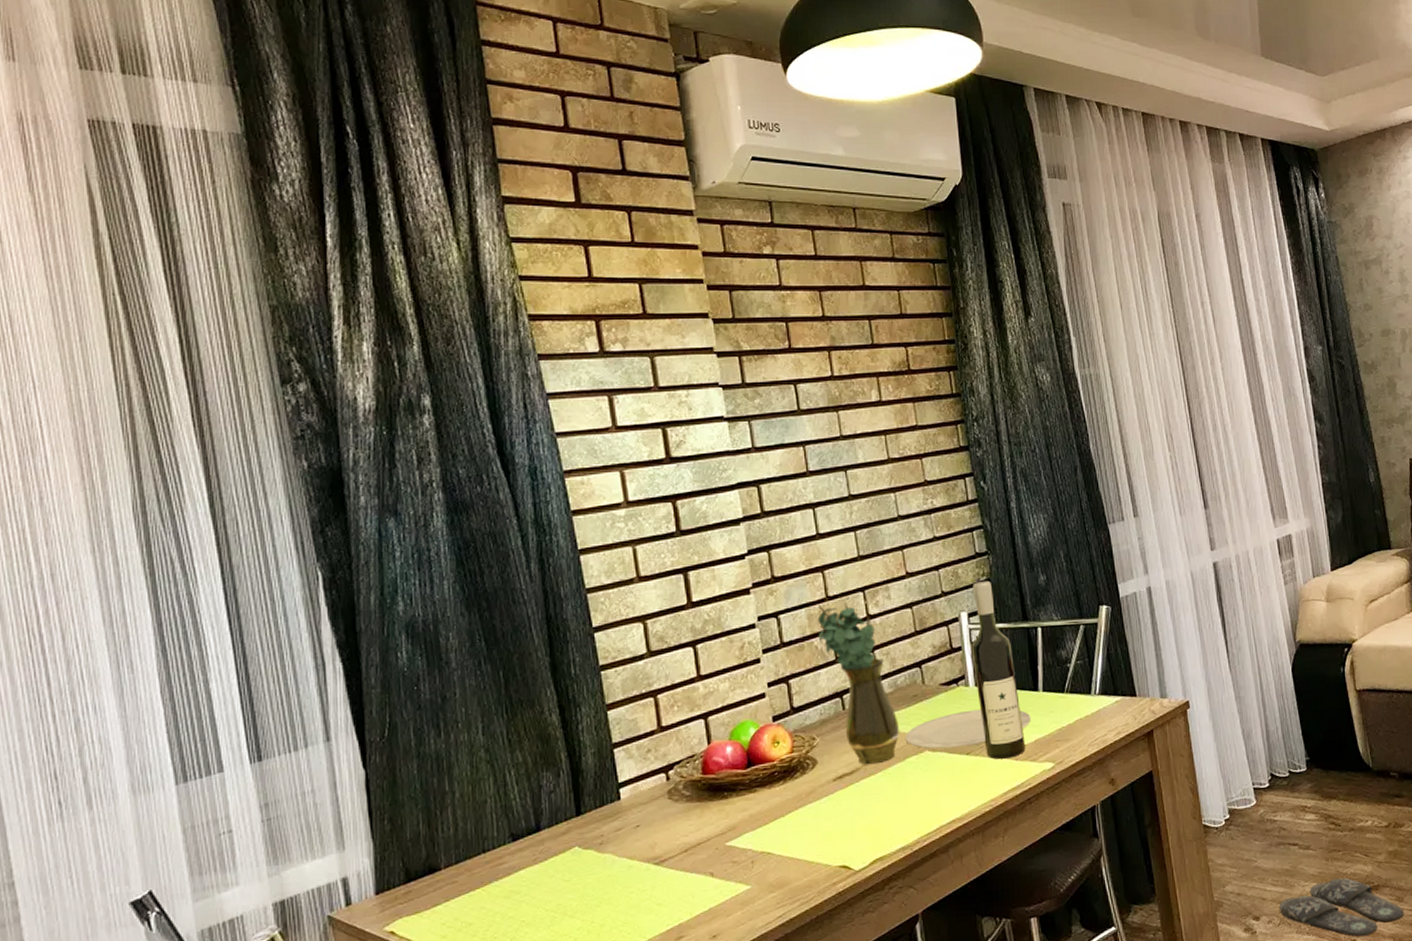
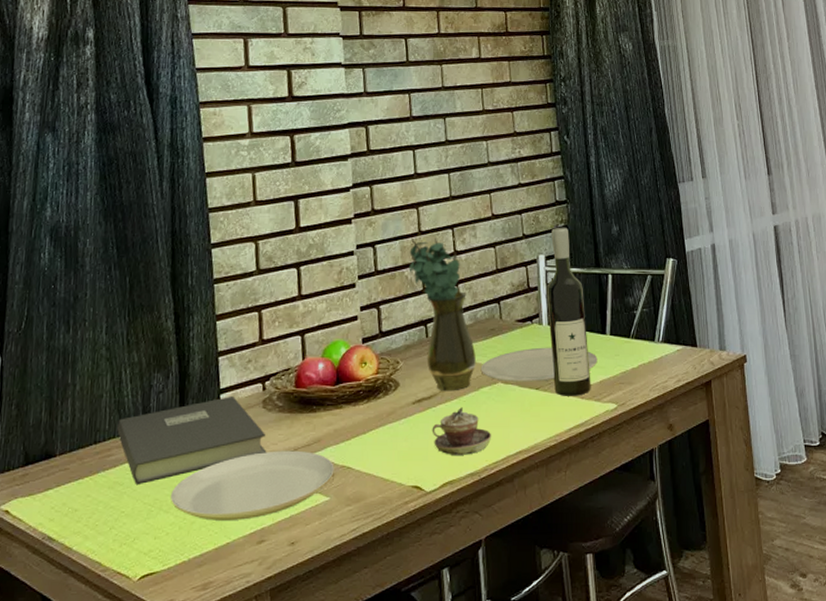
book: none [507,790,677,891] -> present [117,397,267,484]
plate: none [575,840,753,921] -> present [171,450,335,521]
teacup: none [856,780,922,831] -> present [432,407,492,455]

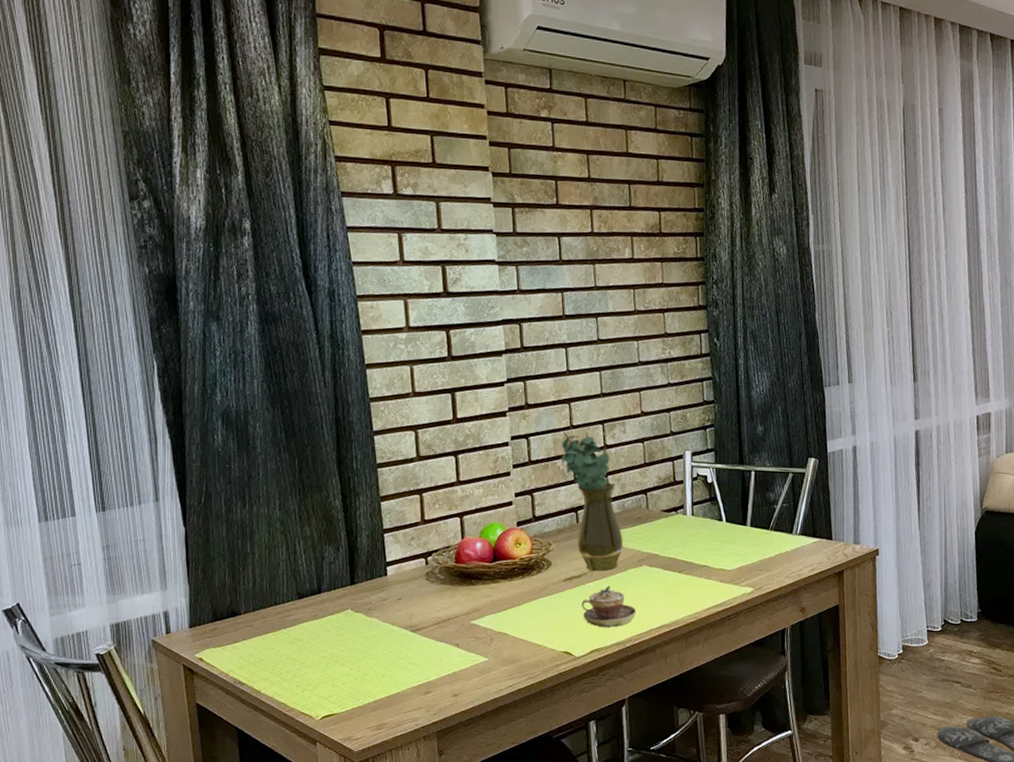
book: present [117,397,267,484] -> none [294,569,431,641]
plate: present [171,450,335,521] -> none [346,617,492,674]
plate: present [480,347,598,382] -> none [627,535,738,566]
bottle: present [546,227,591,396] -> none [691,425,731,580]

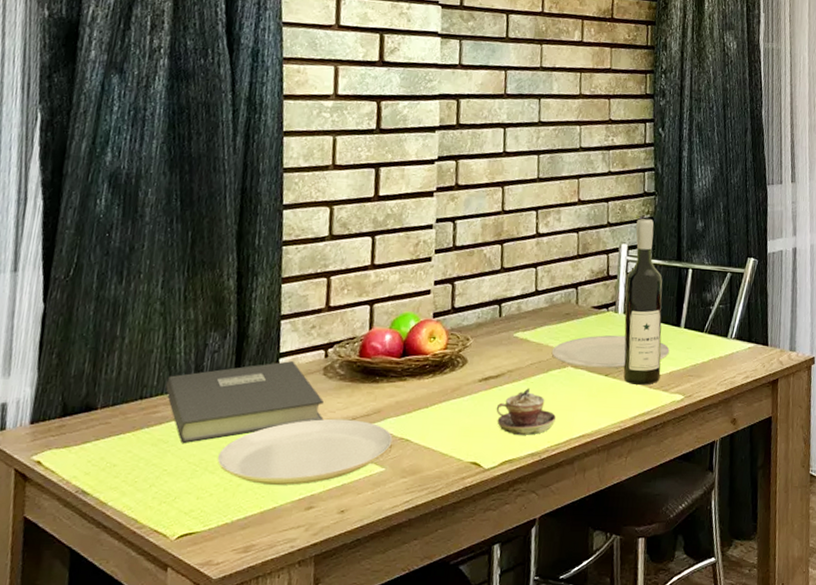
book: none [294,569,431,641] -> present [165,361,324,443]
plate: none [346,617,492,674] -> present [217,418,393,485]
vase: present [561,431,623,572] -> none [488,216,549,372]
plate: none [627,535,738,566] -> present [551,335,670,369]
bottle: none [691,425,731,580] -> present [623,218,663,385]

